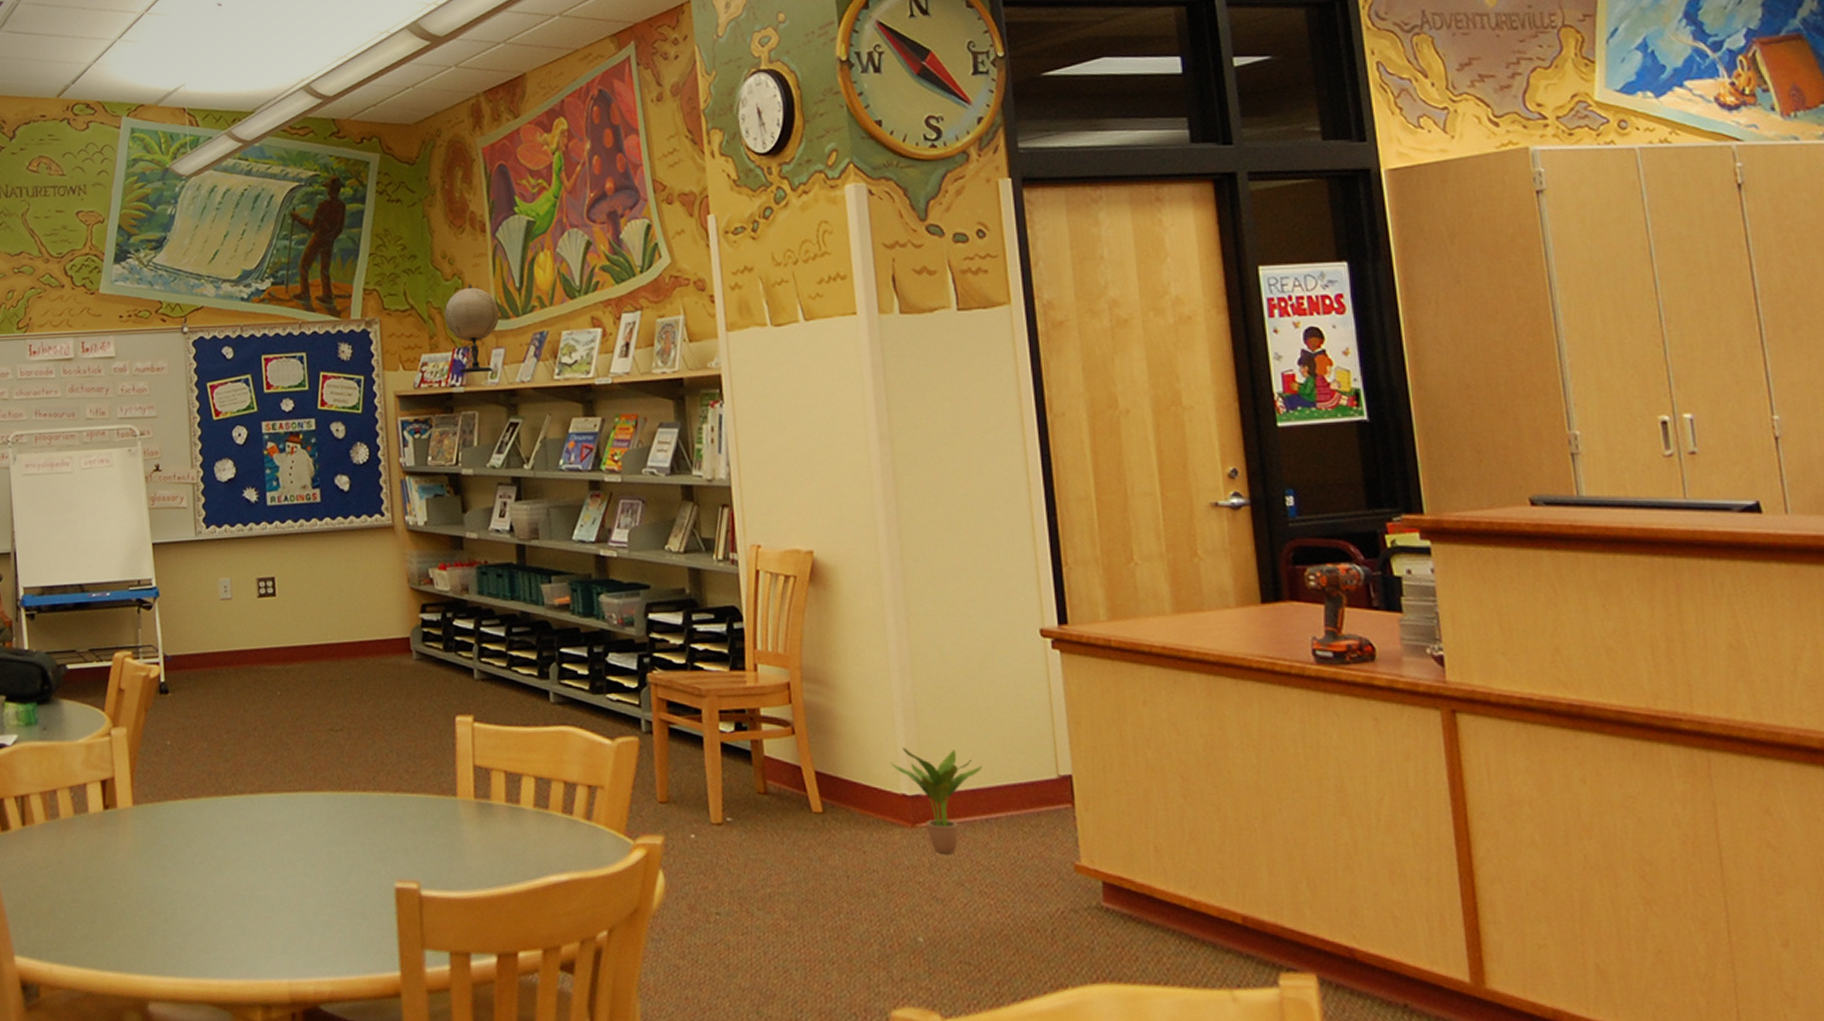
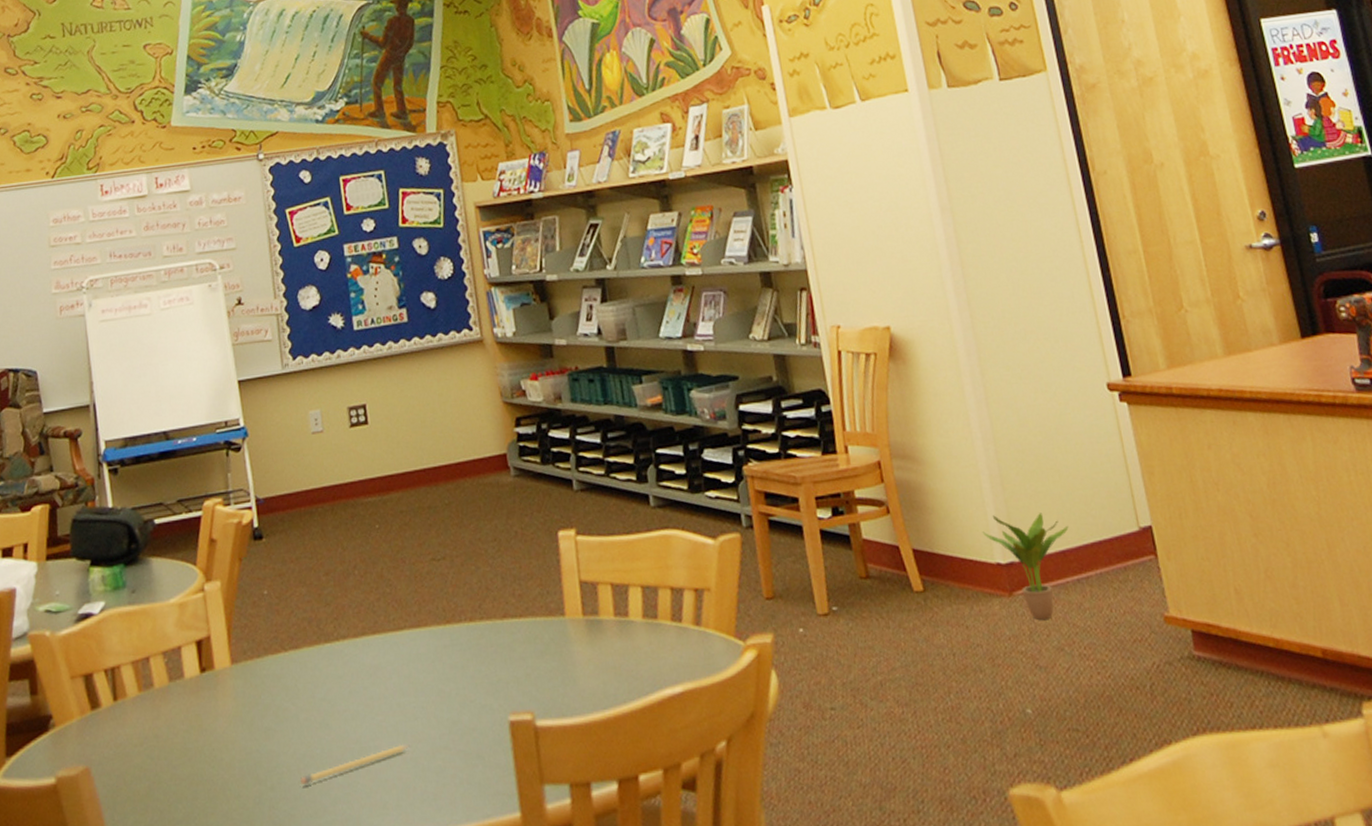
pencil: none [193,896,298,923] -> present [300,744,410,786]
globe: present [444,283,499,373] -> none [518,88,572,179]

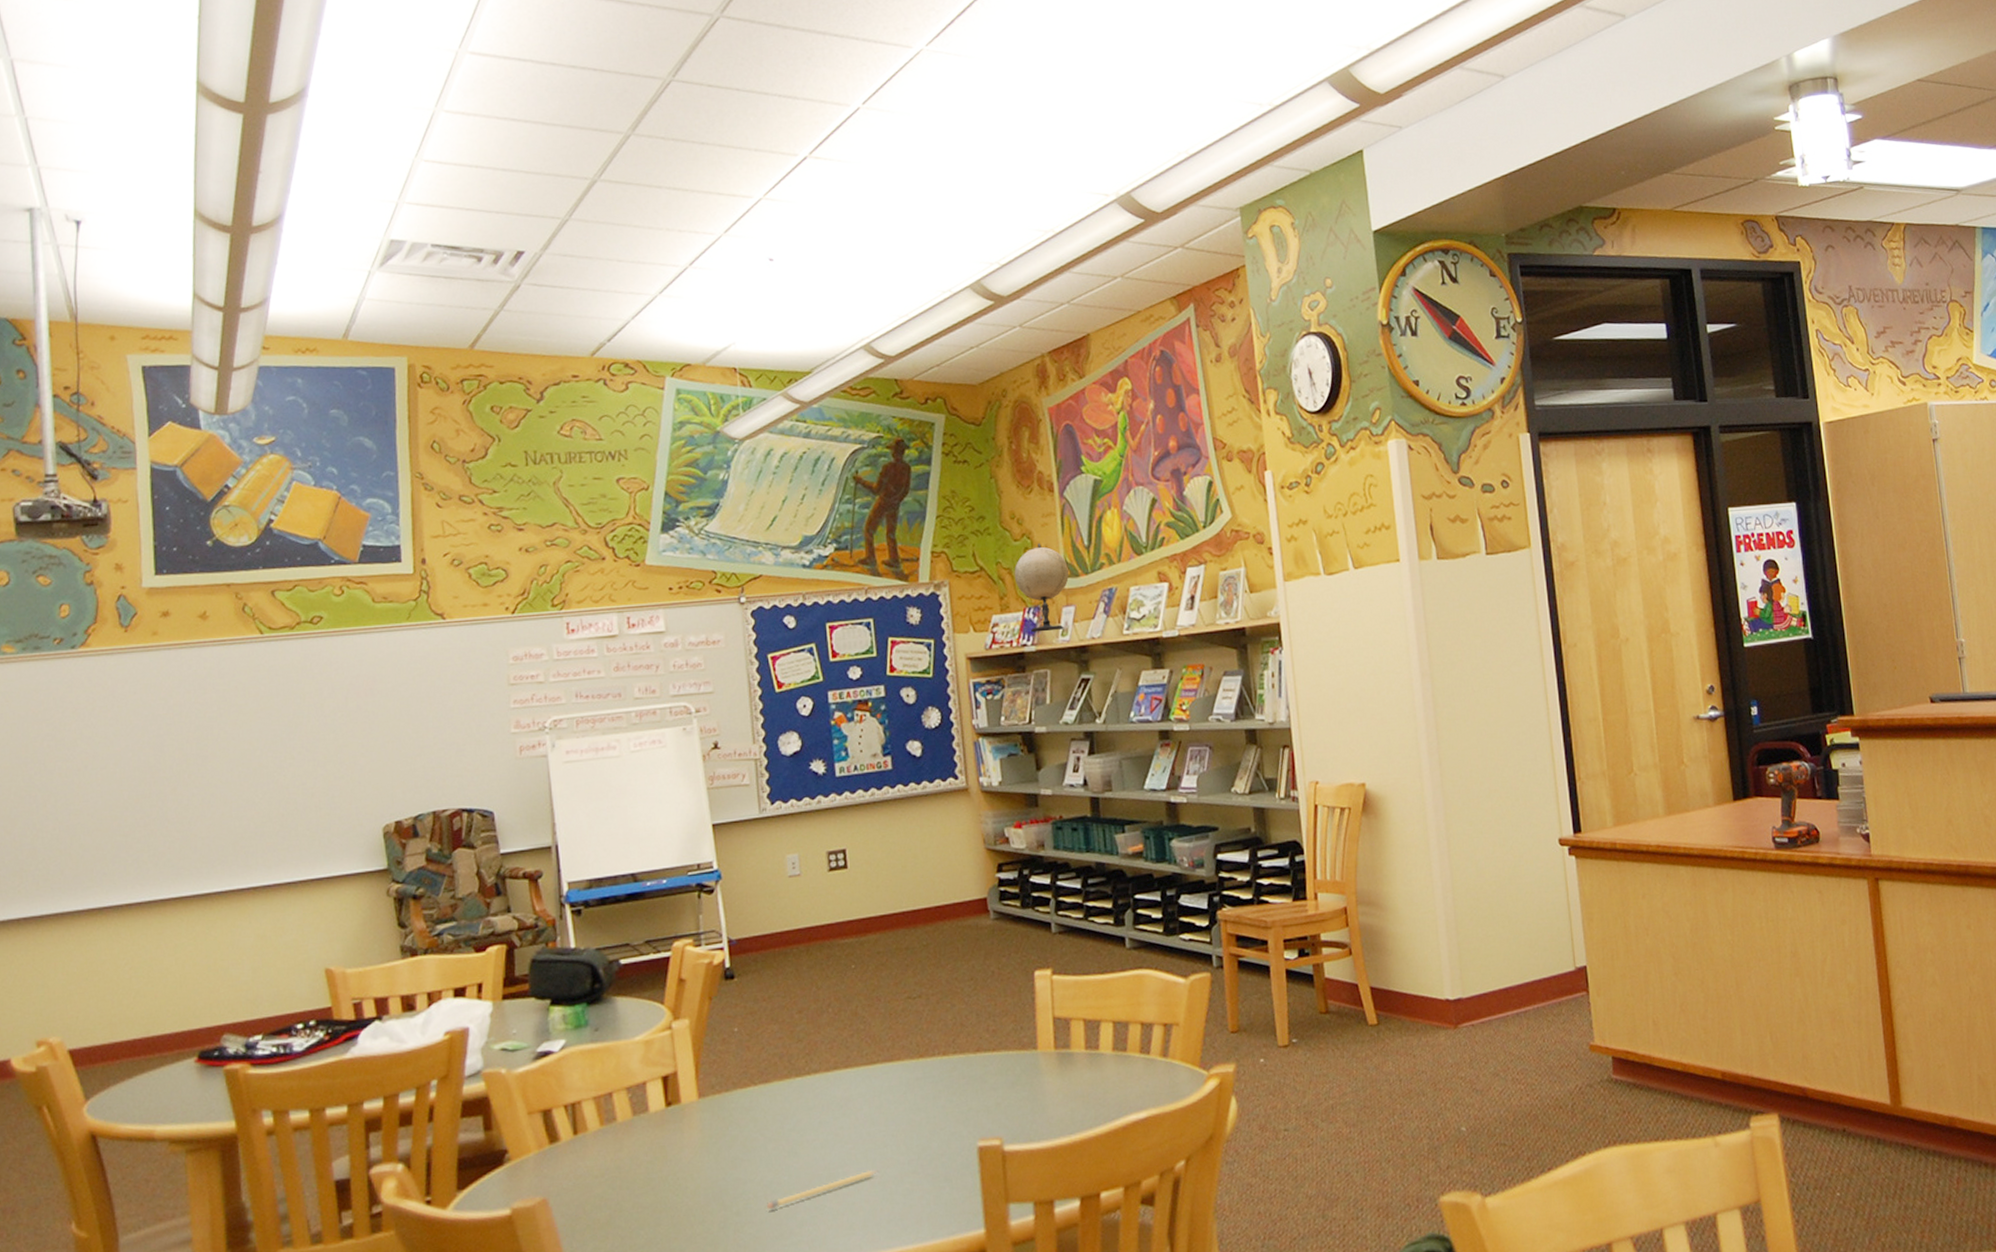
globe: none [518,88,572,179] -> present [1014,543,1069,633]
potted plant: present [982,513,1069,620] -> none [1435,954,1513,1049]

